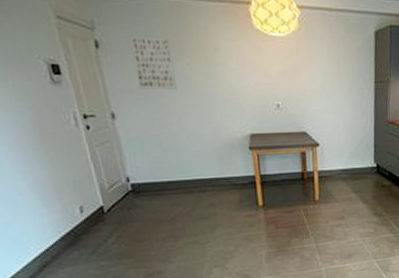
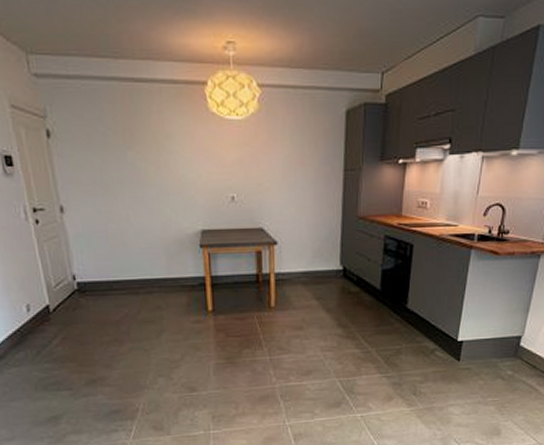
wall art: present [130,36,177,90] -> none [81,124,126,181]

